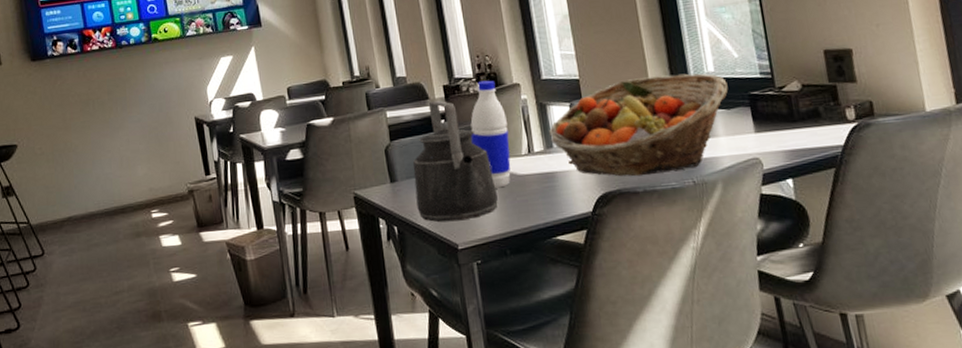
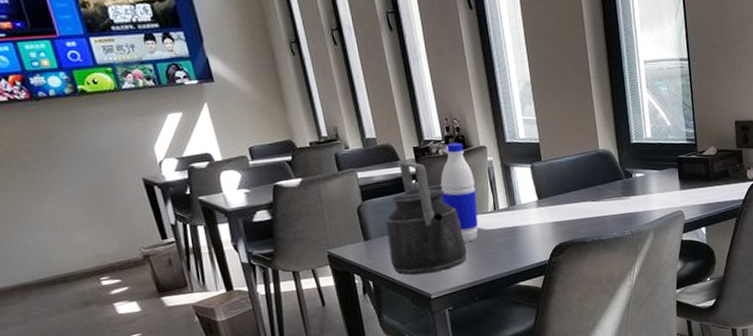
fruit basket: present [548,73,729,177] -> none [512,139,662,229]

